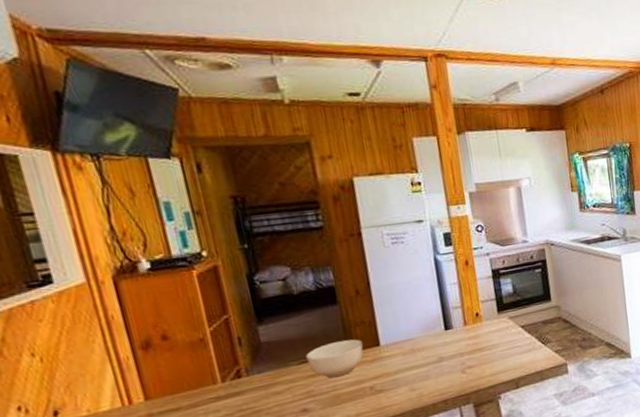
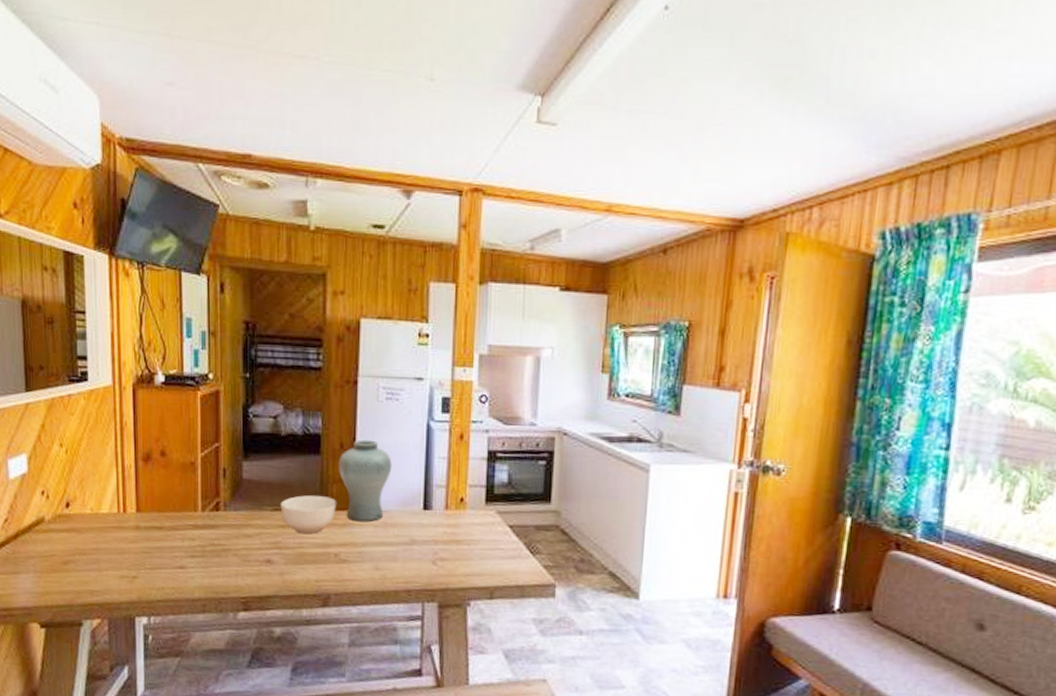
vase: none [356,281,410,355] -> present [338,439,392,522]

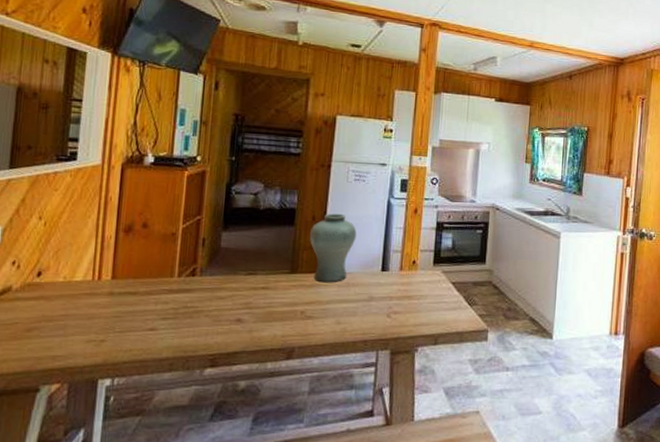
bowl: present [280,494,337,534] -> none [254,260,307,294]

